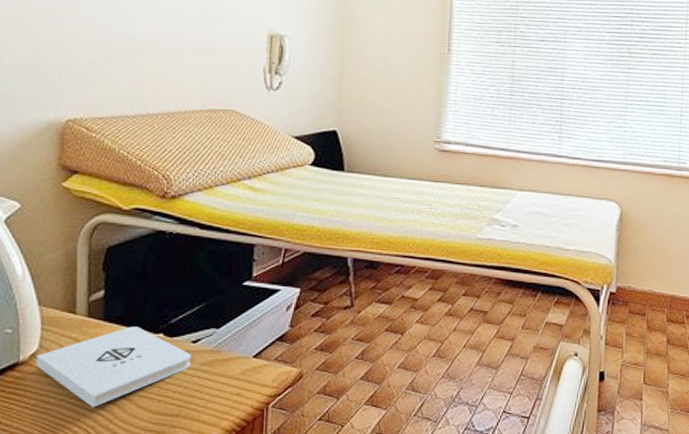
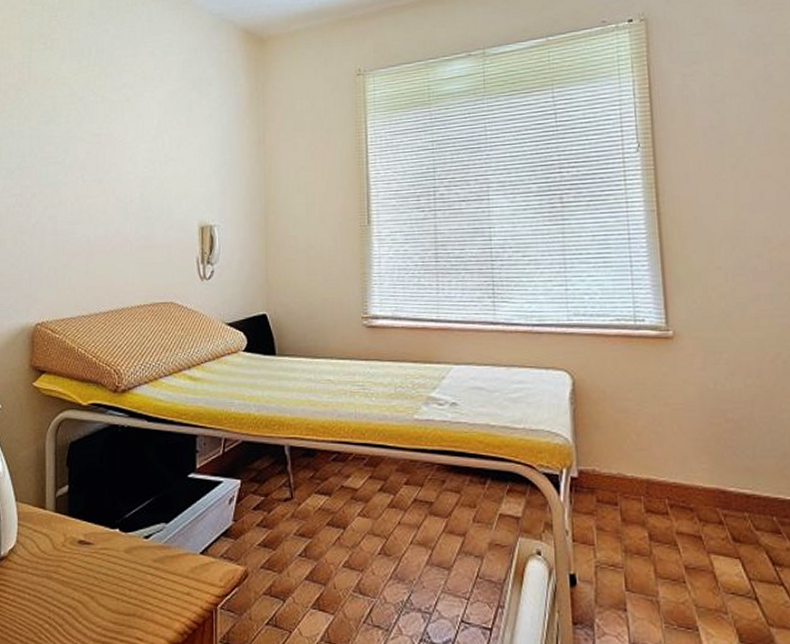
notepad: present [35,326,191,407] -> none [13,521,144,604]

